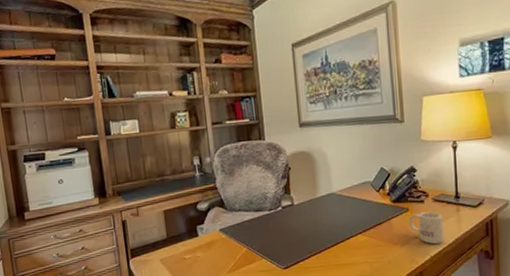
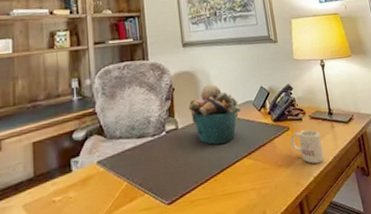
bucket: none [304,163,358,221] -> present [188,83,241,145]

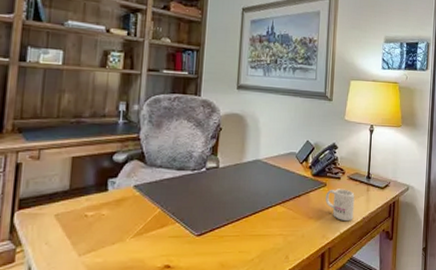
bucket: present [188,83,241,145] -> none [232,129,283,189]

